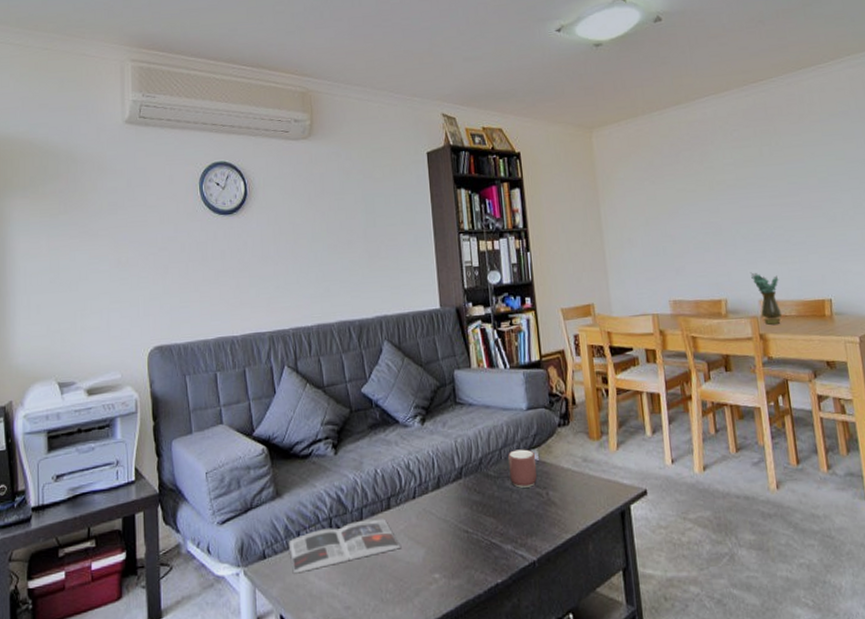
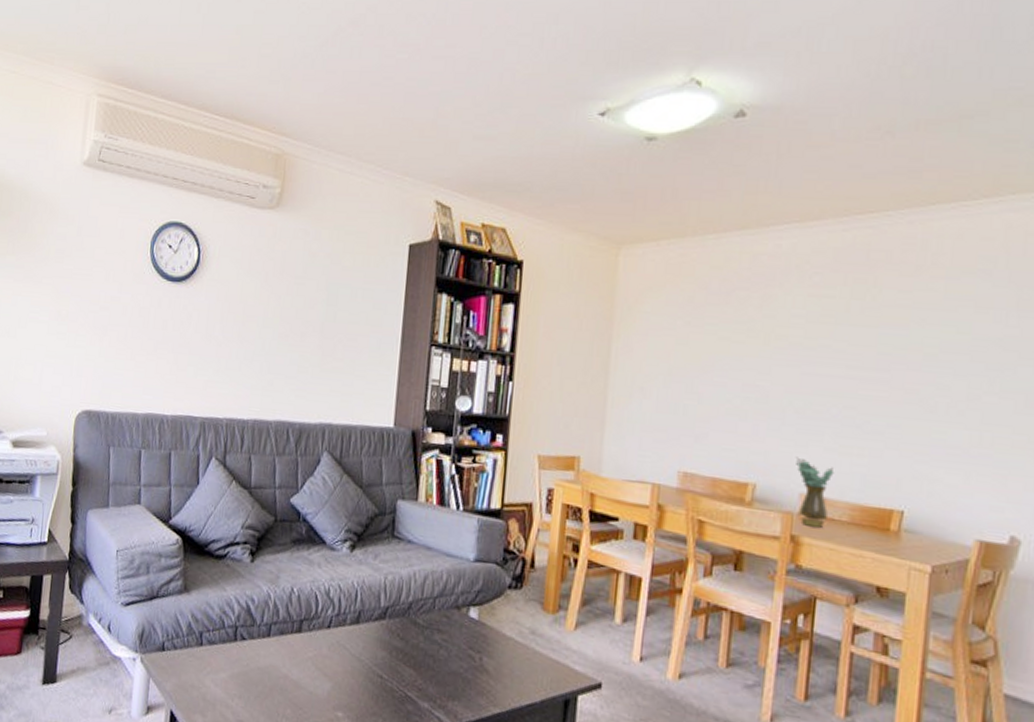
magazine: present [288,518,402,574] -> none [189,635,307,677]
mug: present [508,449,537,488] -> none [440,602,475,647]

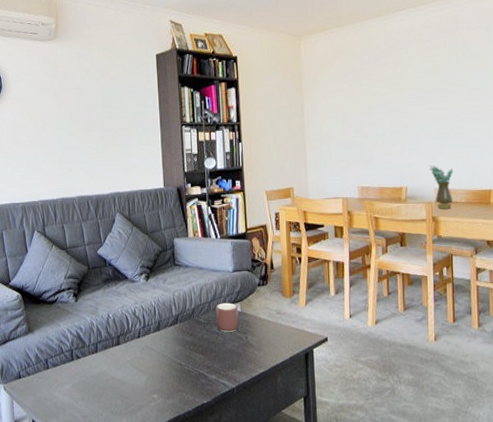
mug: none [440,602,475,647] -> present [216,302,239,332]

